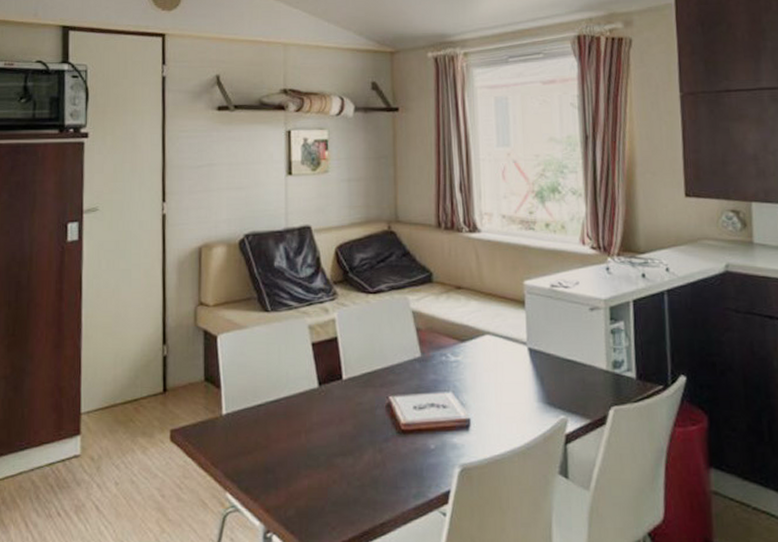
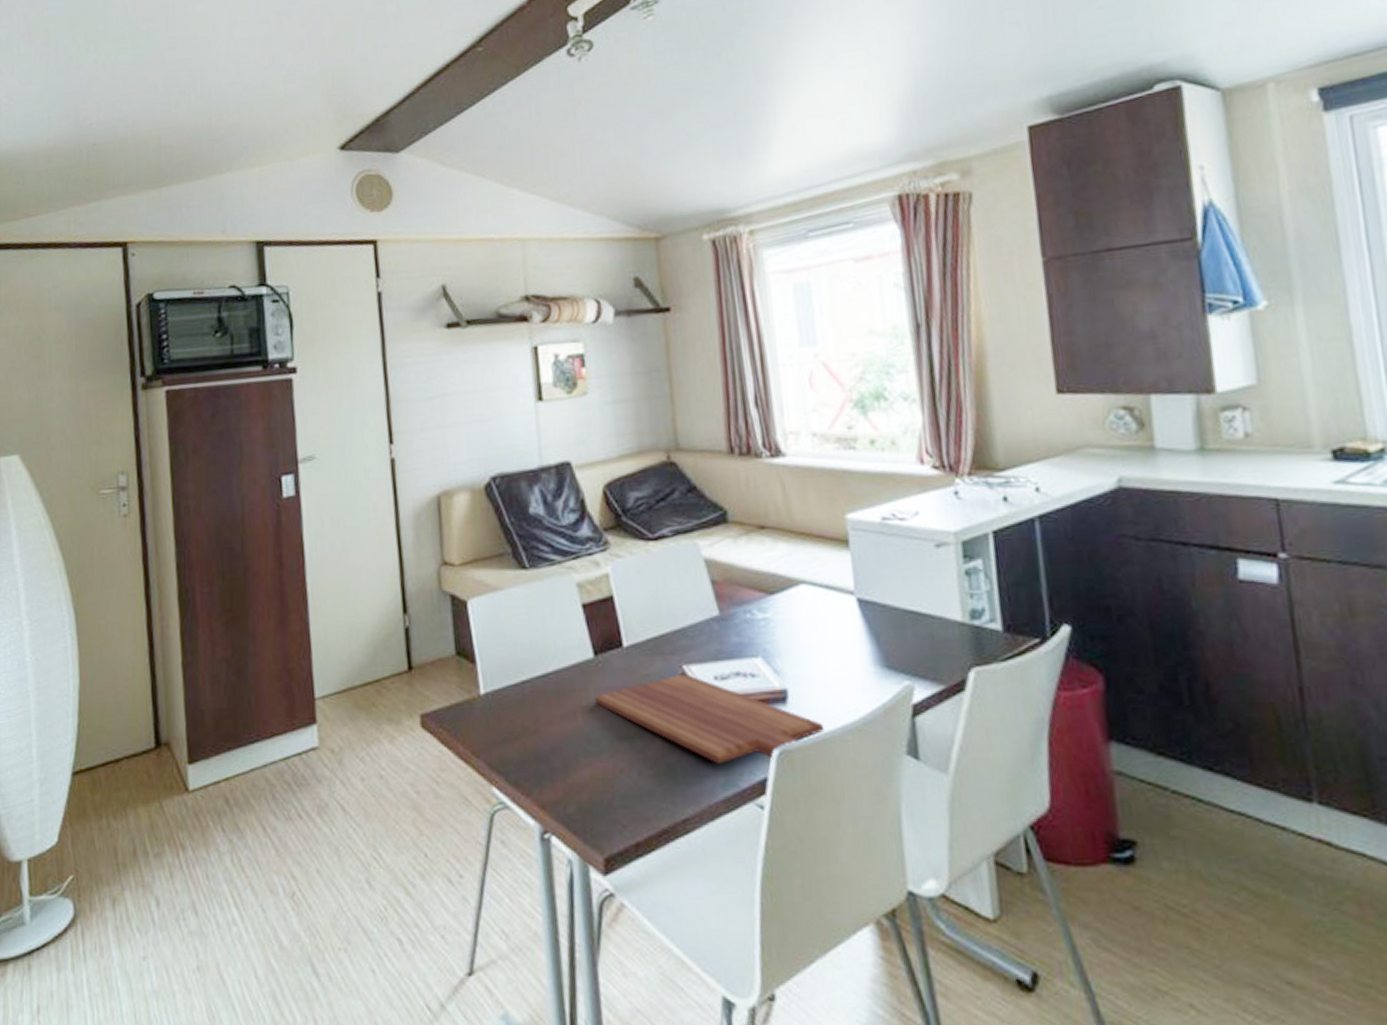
cutting board: none [316,403,497,479] -> present [594,673,825,765]

